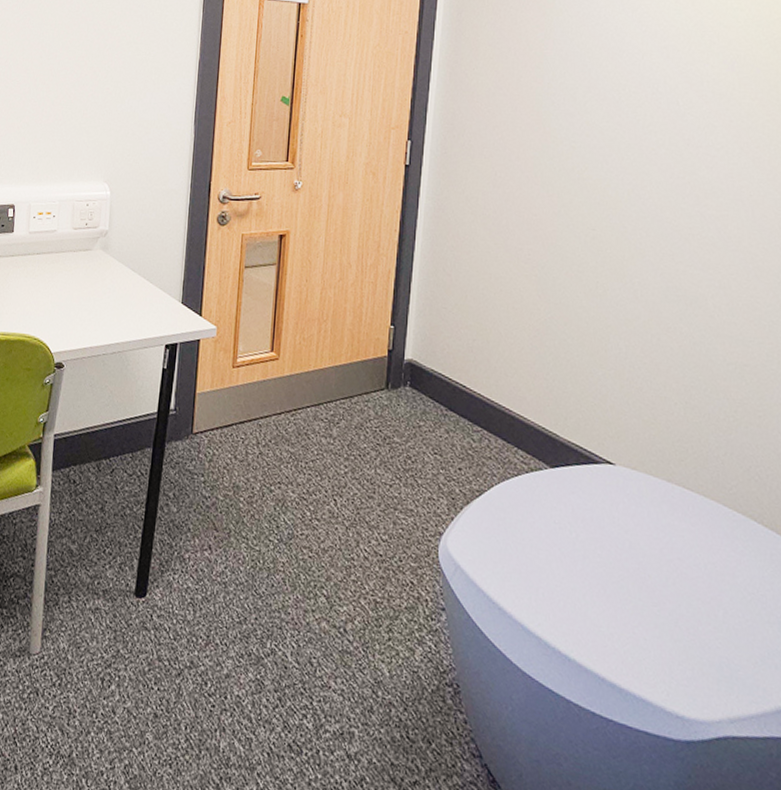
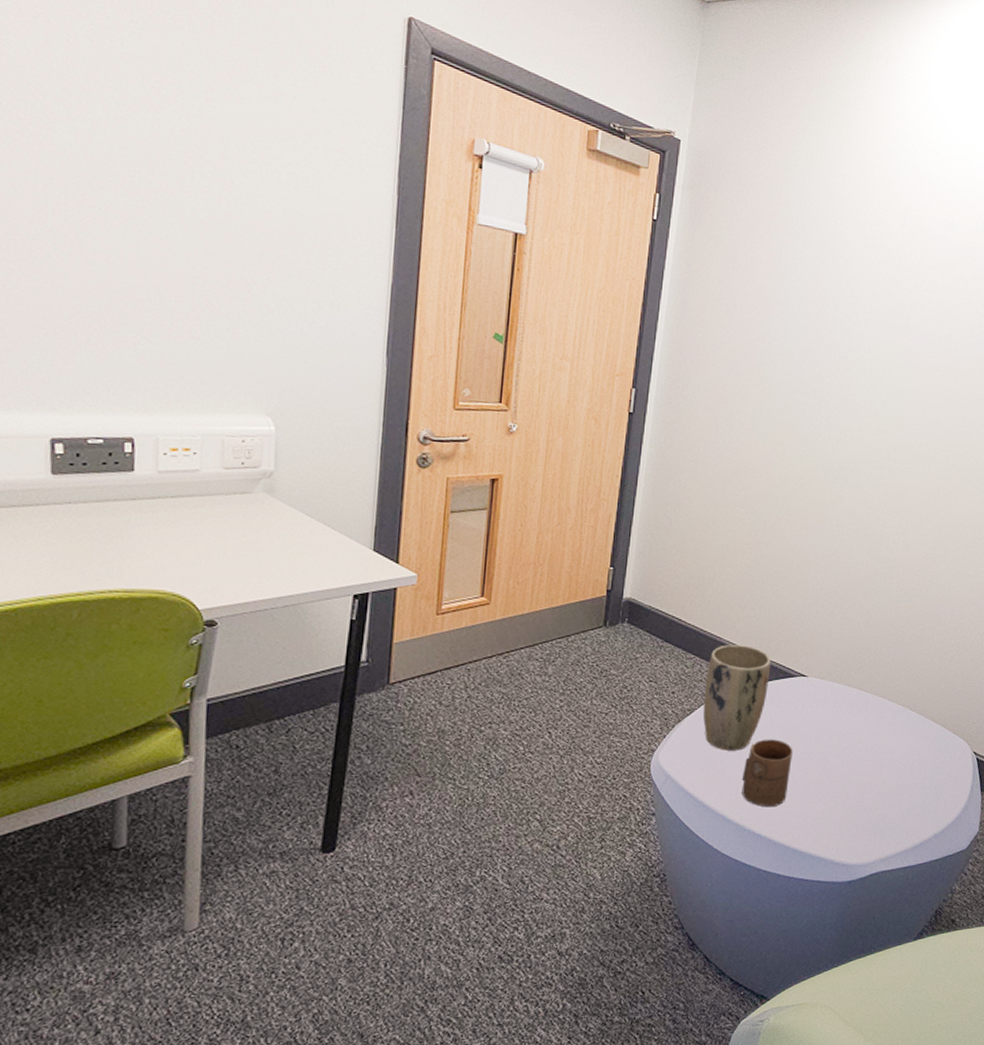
plant pot: none [493,418,570,547] -> present [703,645,772,751]
cup: none [541,536,603,624] -> present [741,739,793,807]

